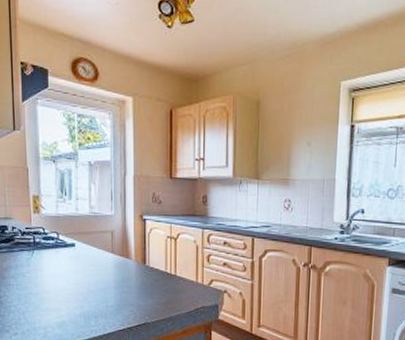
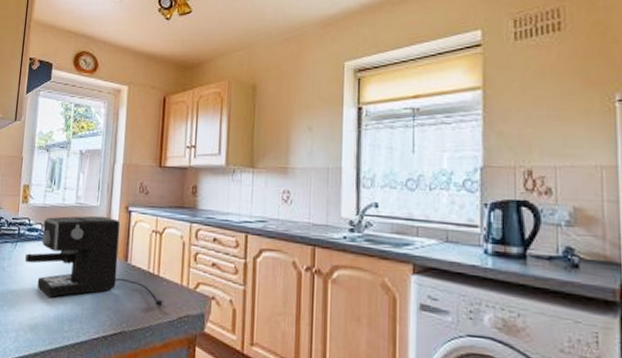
coffee maker: none [43,224,183,300] -> present [24,215,165,306]

